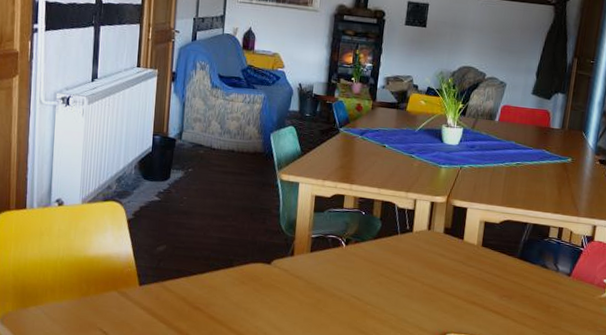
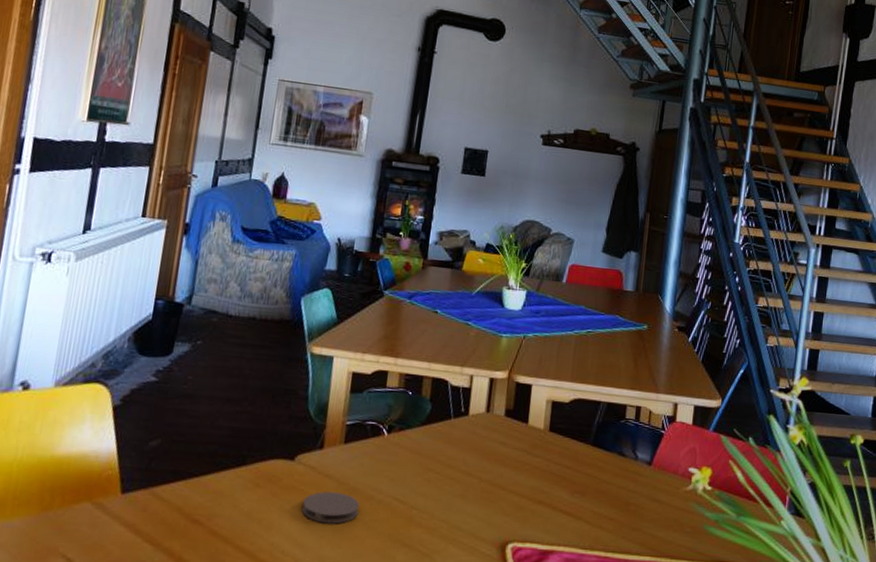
coaster: none [278,289,325,314] -> present [301,491,360,524]

